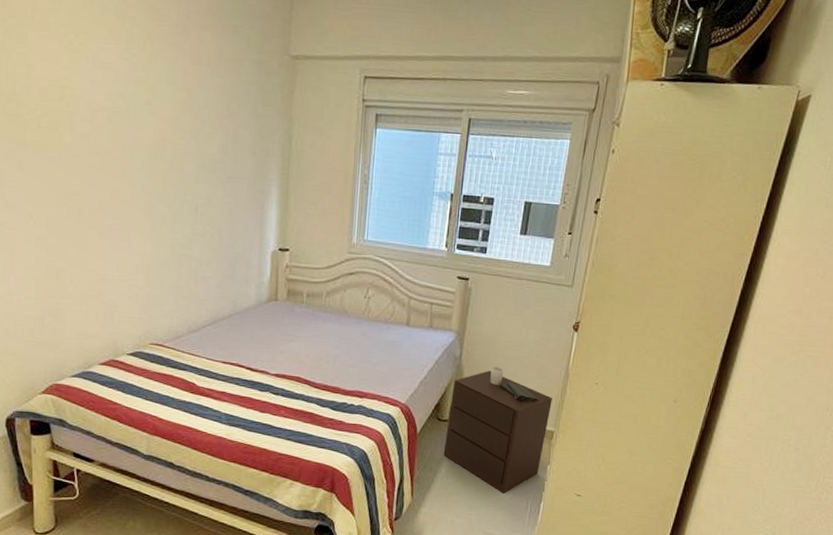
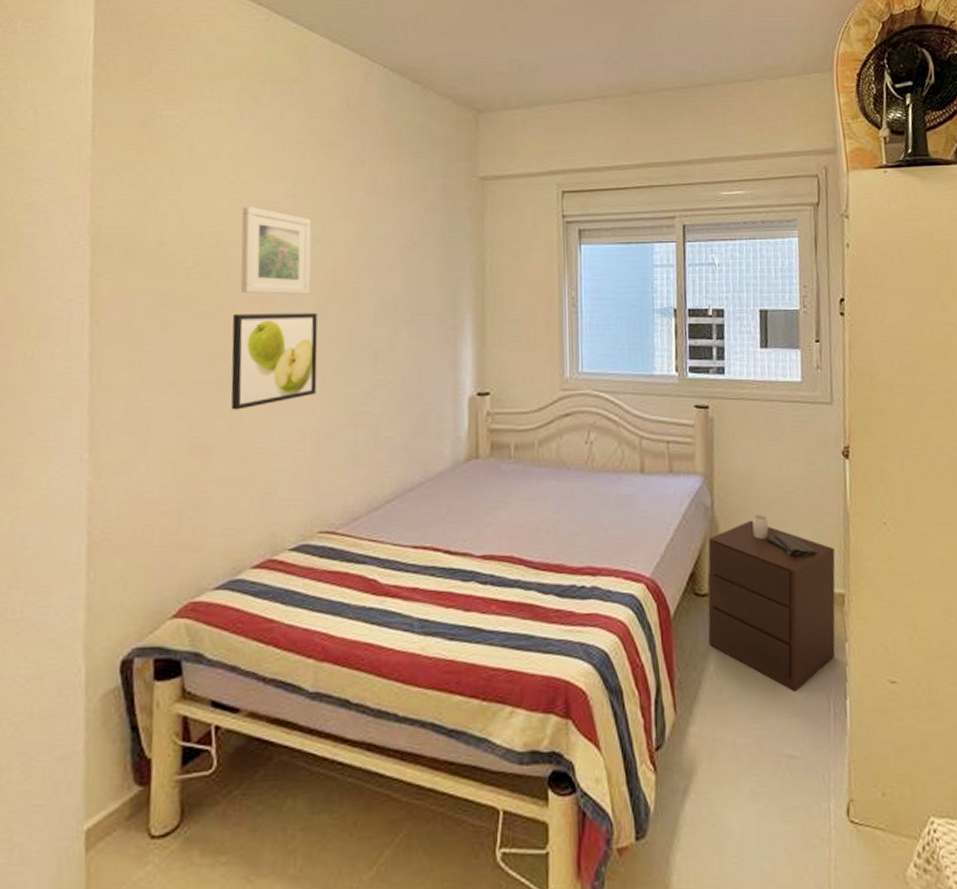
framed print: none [77,162,148,243] -> present [231,312,318,410]
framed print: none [81,65,143,151] -> present [240,207,312,295]

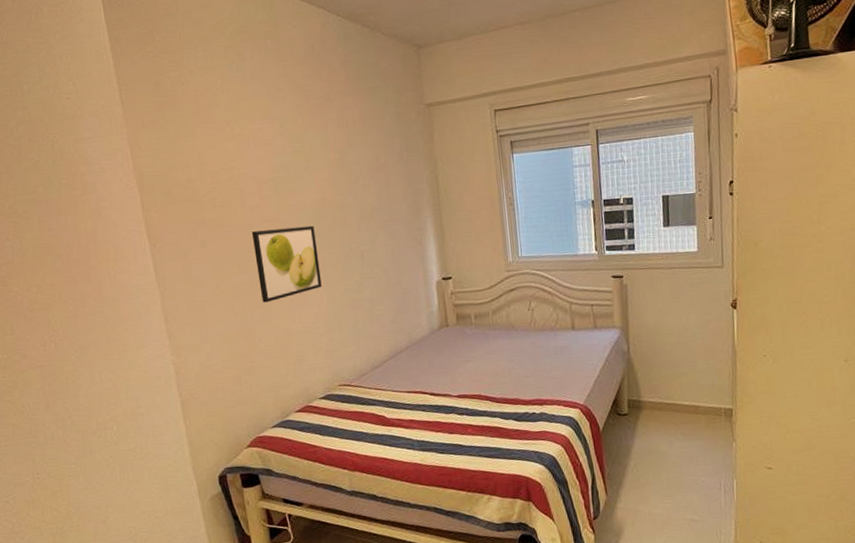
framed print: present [240,207,312,295] -> none [244,145,307,215]
nightstand: present [708,514,836,691] -> none [626,354,726,477]

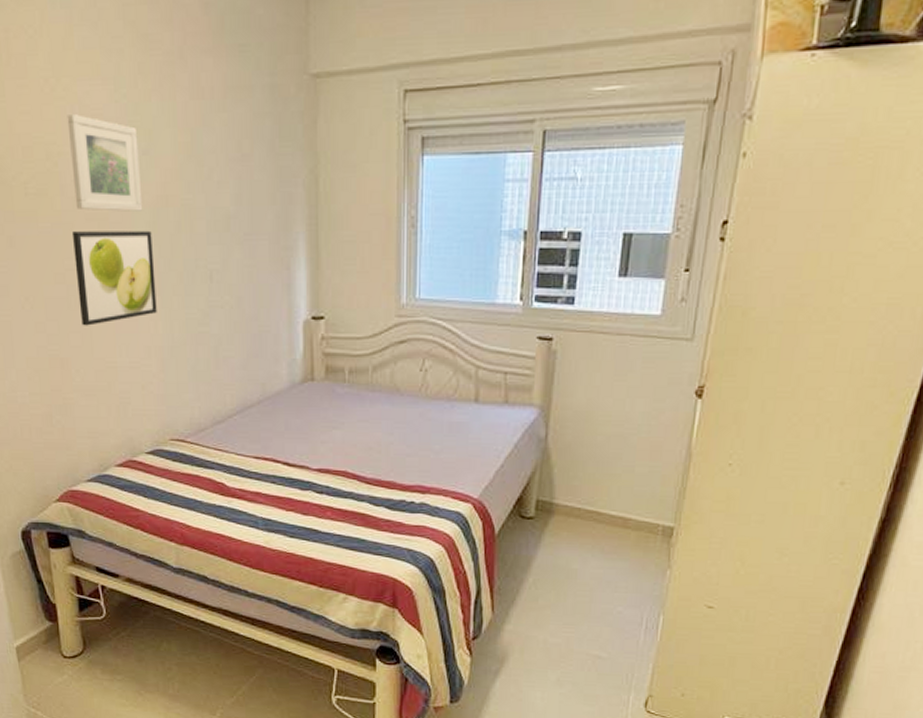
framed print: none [244,145,307,215] -> present [67,114,143,212]

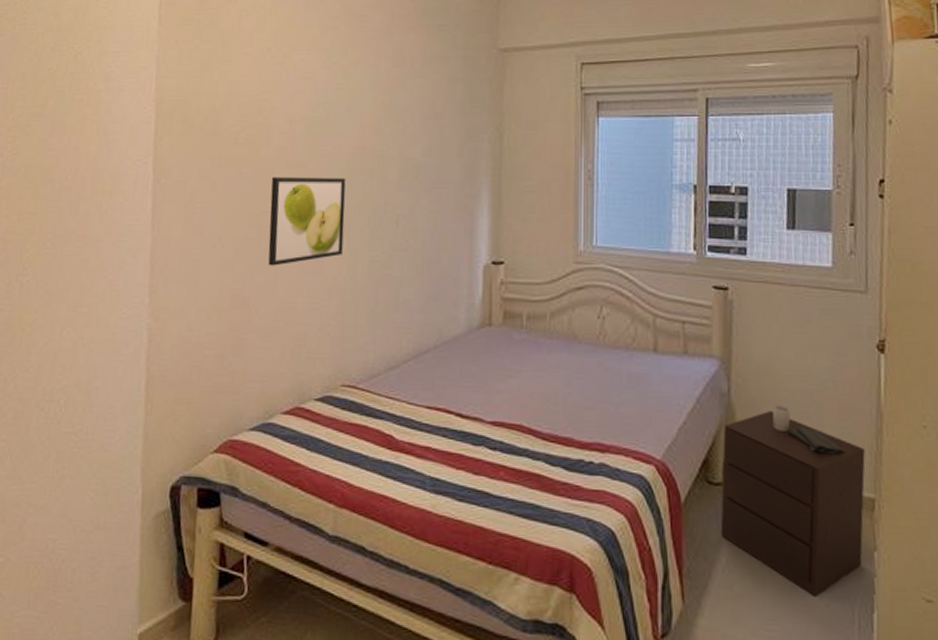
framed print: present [67,114,143,212] -> none [279,77,343,160]
nightstand: none [529,448,670,606] -> present [720,405,865,596]

